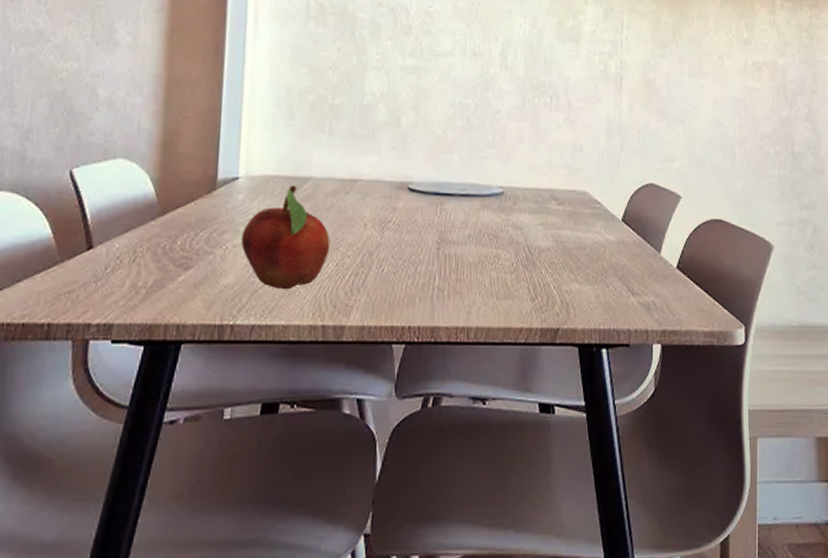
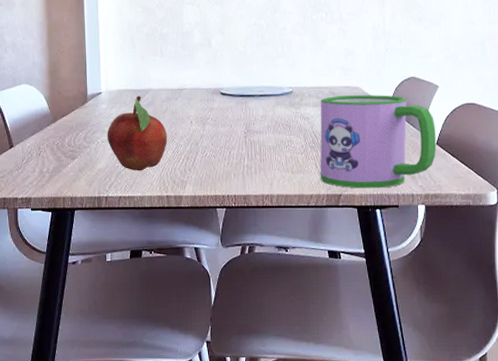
mug: none [533,201,677,322] -> present [320,95,437,189]

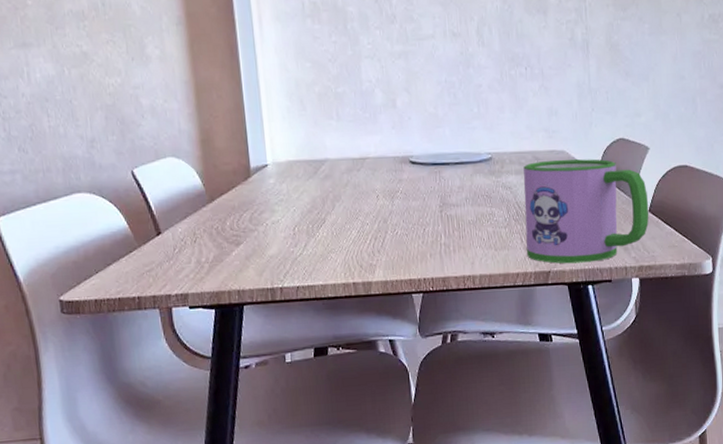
fruit: present [107,96,168,171] -> none [277,167,351,256]

